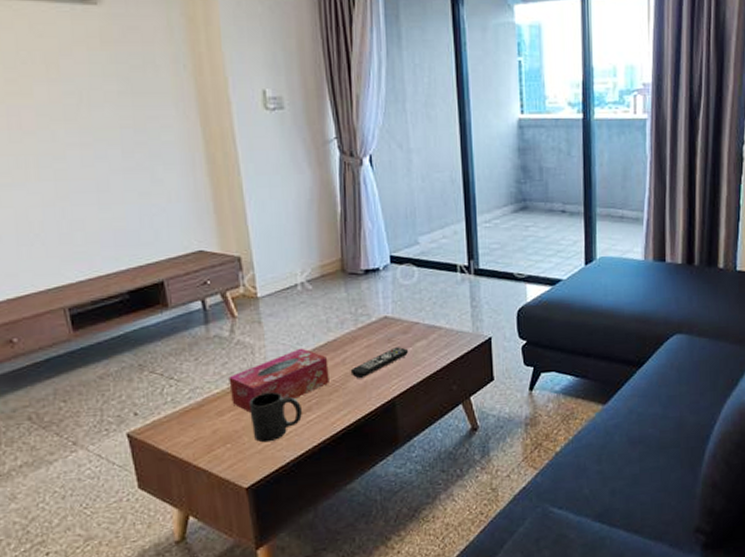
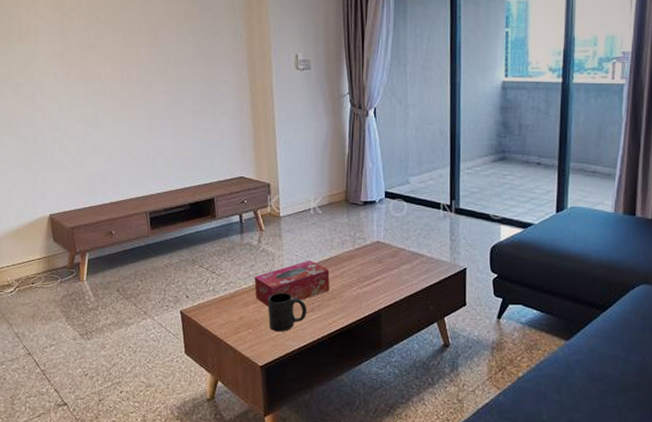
remote control: present [350,347,409,378] -> none [346,268,395,290]

